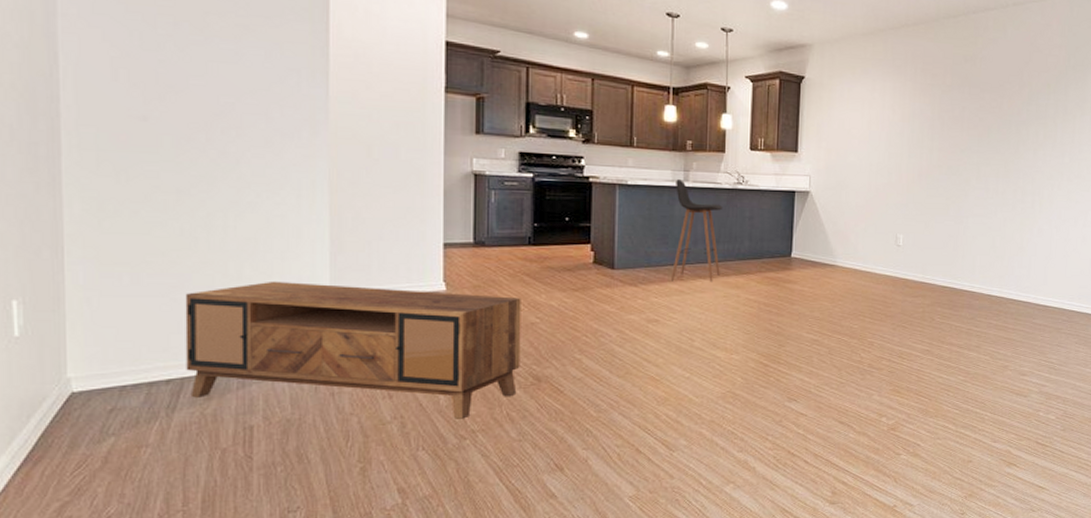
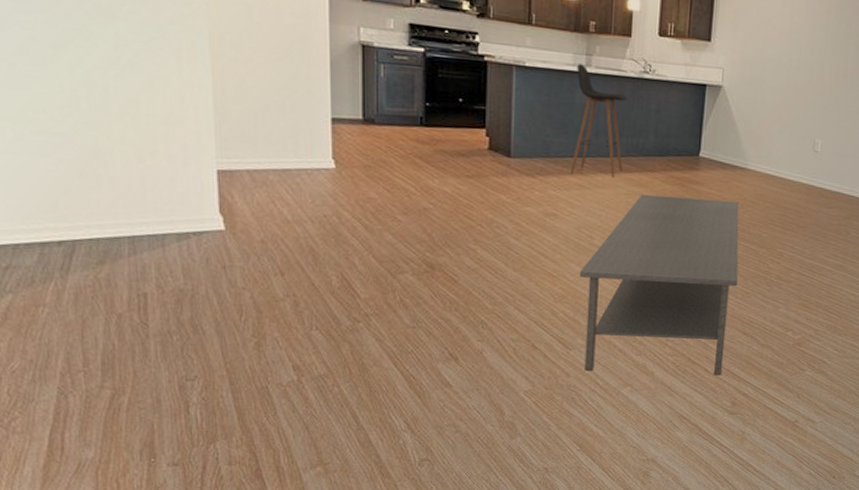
tv stand: present [185,281,521,419] -> none [70,146,413,302]
coffee table: none [682,295,832,471] -> present [580,194,739,376]

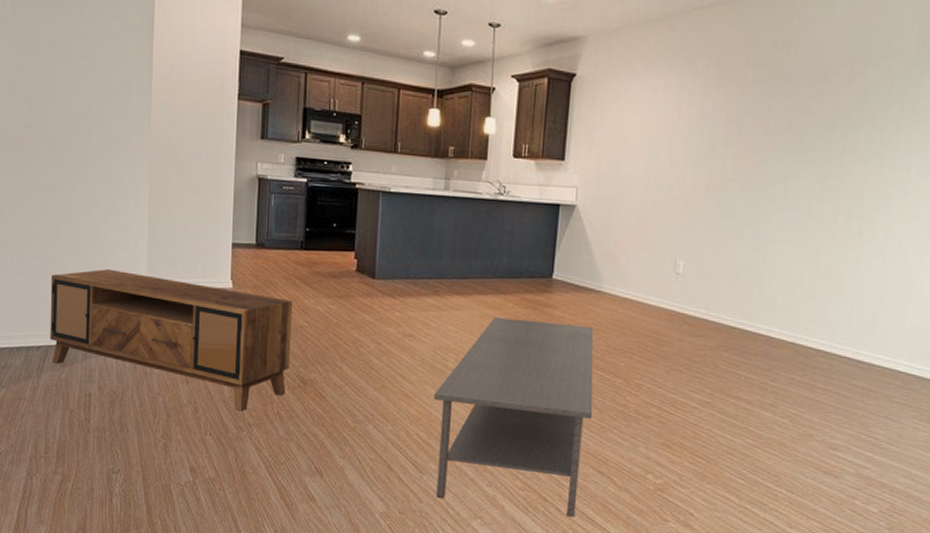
tv stand: none [70,146,413,302] -> present [50,268,293,411]
bar stool: present [570,64,627,178] -> none [427,188,482,300]

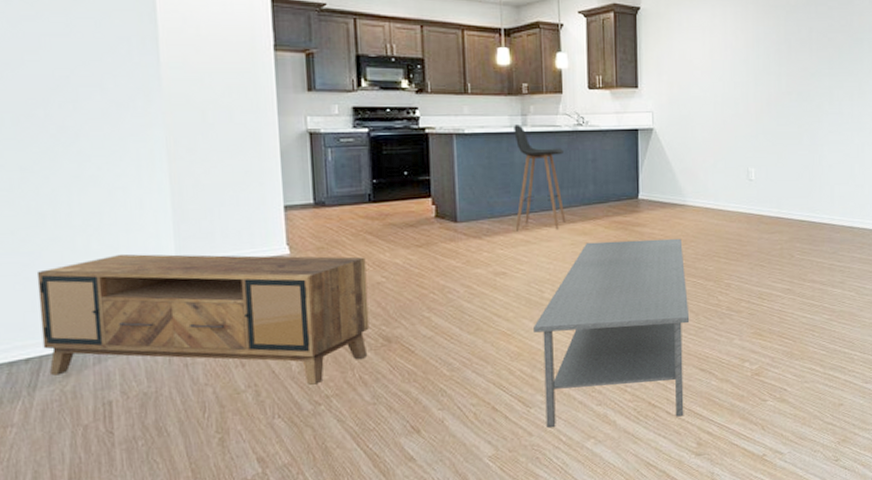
bar stool: none [427,188,482,300] -> present [514,125,566,232]

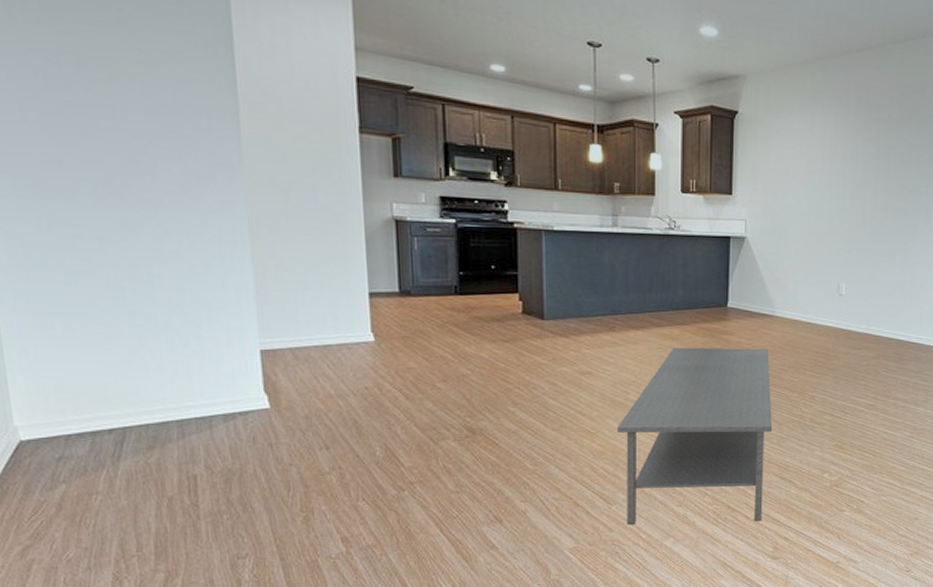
tv stand: present [36,253,370,385] -> none [117,331,454,471]
bar stool: present [514,125,566,232] -> none [602,225,654,333]

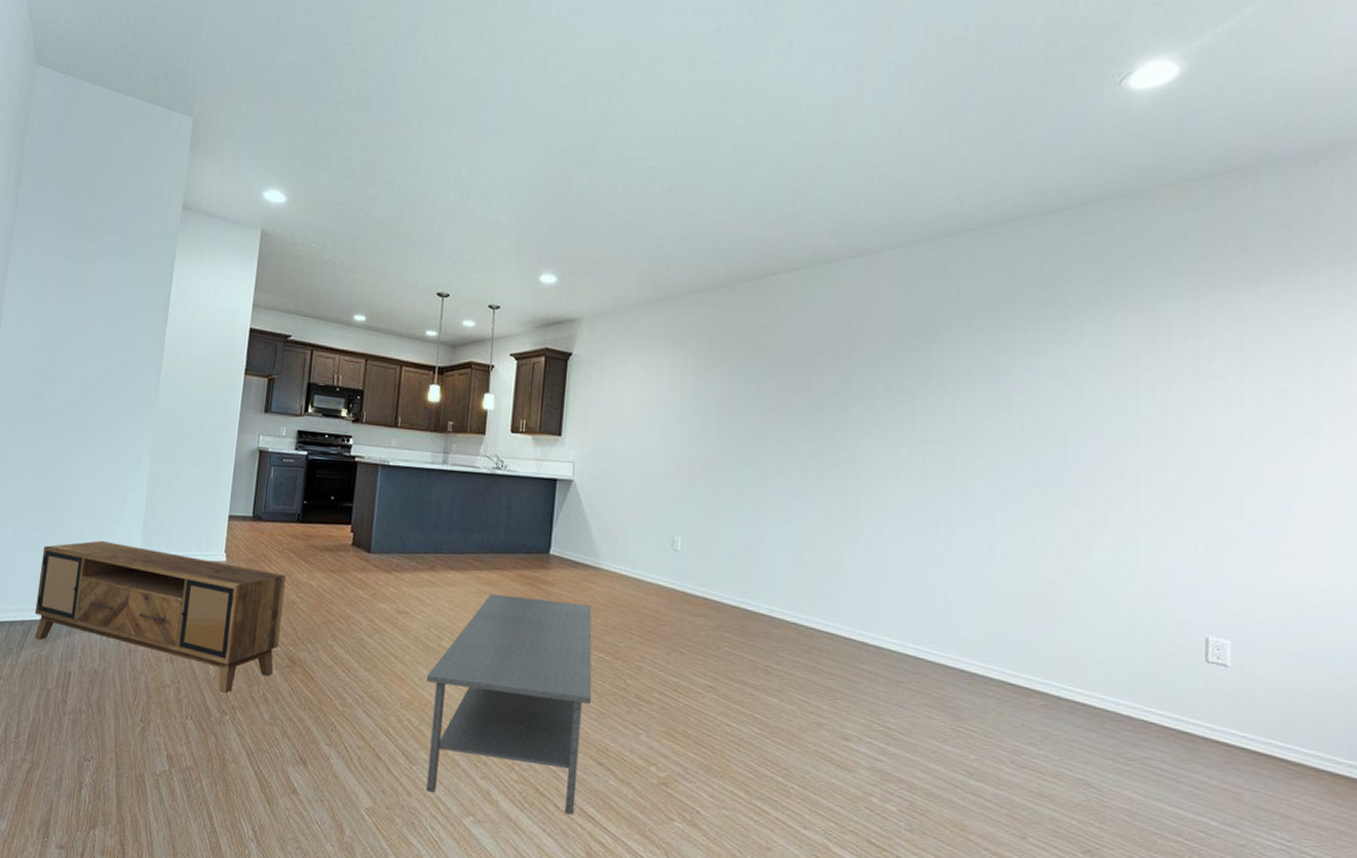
tv stand: none [117,331,454,471] -> present [34,540,286,693]

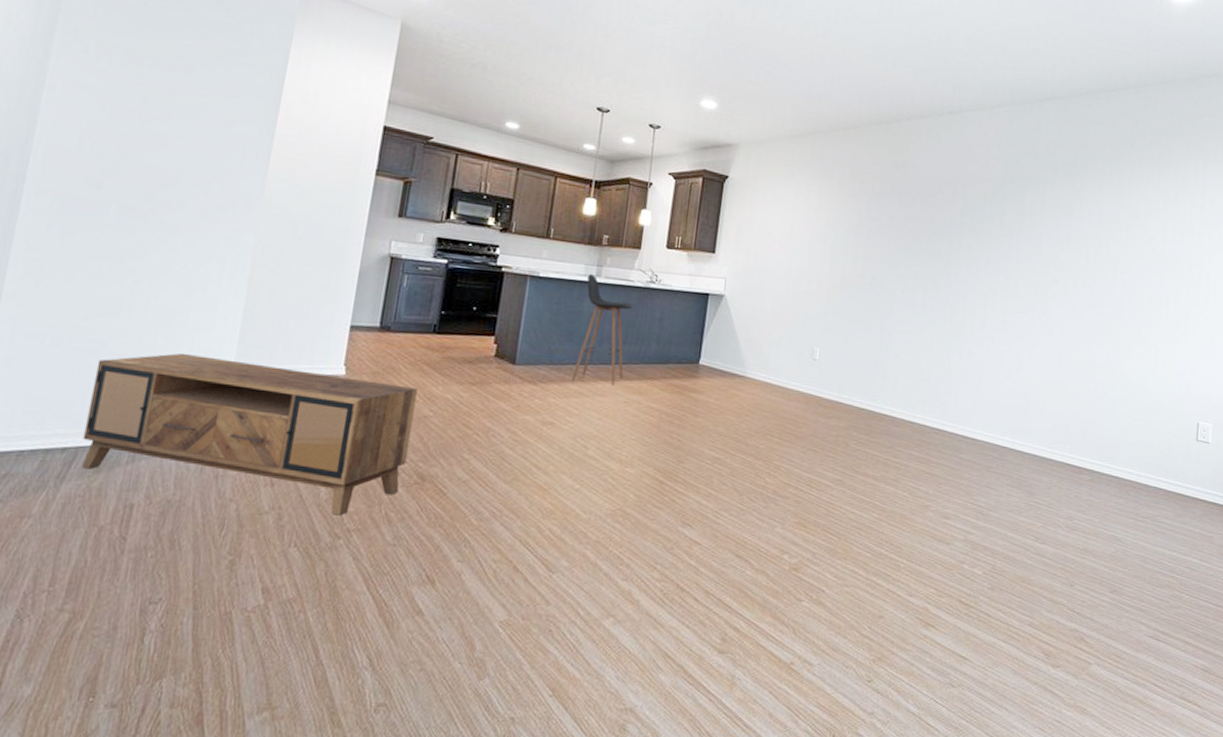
bar stool: none [423,462,479,575] -> present [571,274,632,386]
coffee table: present [426,593,592,815] -> none [566,402,737,606]

